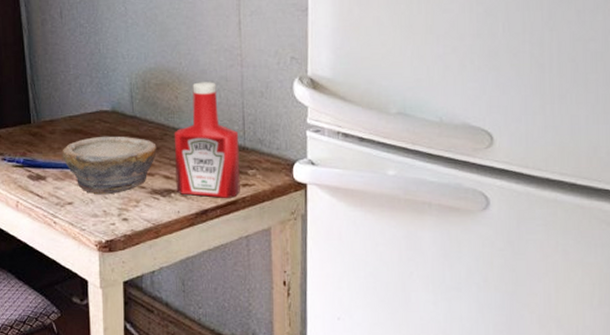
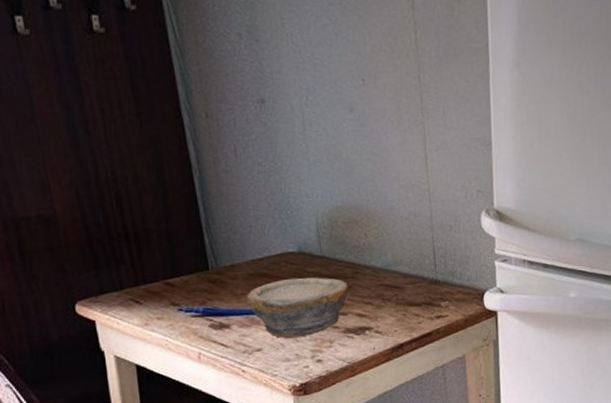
ketchup bottle: present [174,82,240,198] -> none [365,218,434,332]

